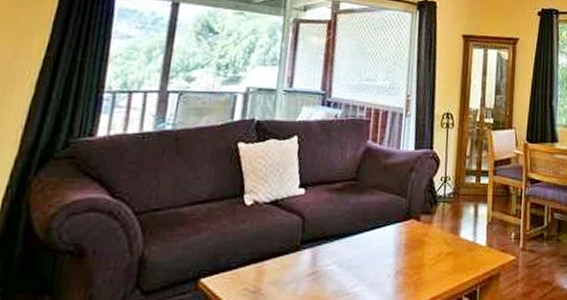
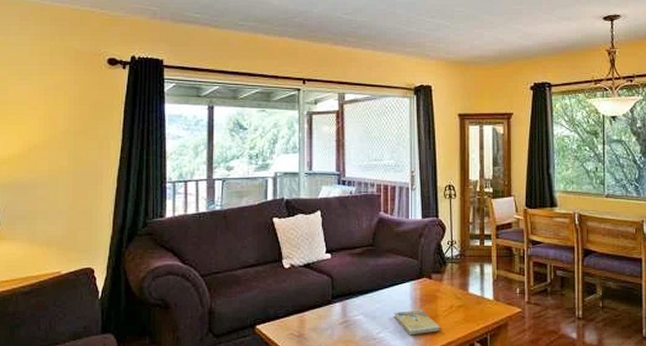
book: none [372,257,427,289] -> present [393,309,441,336]

